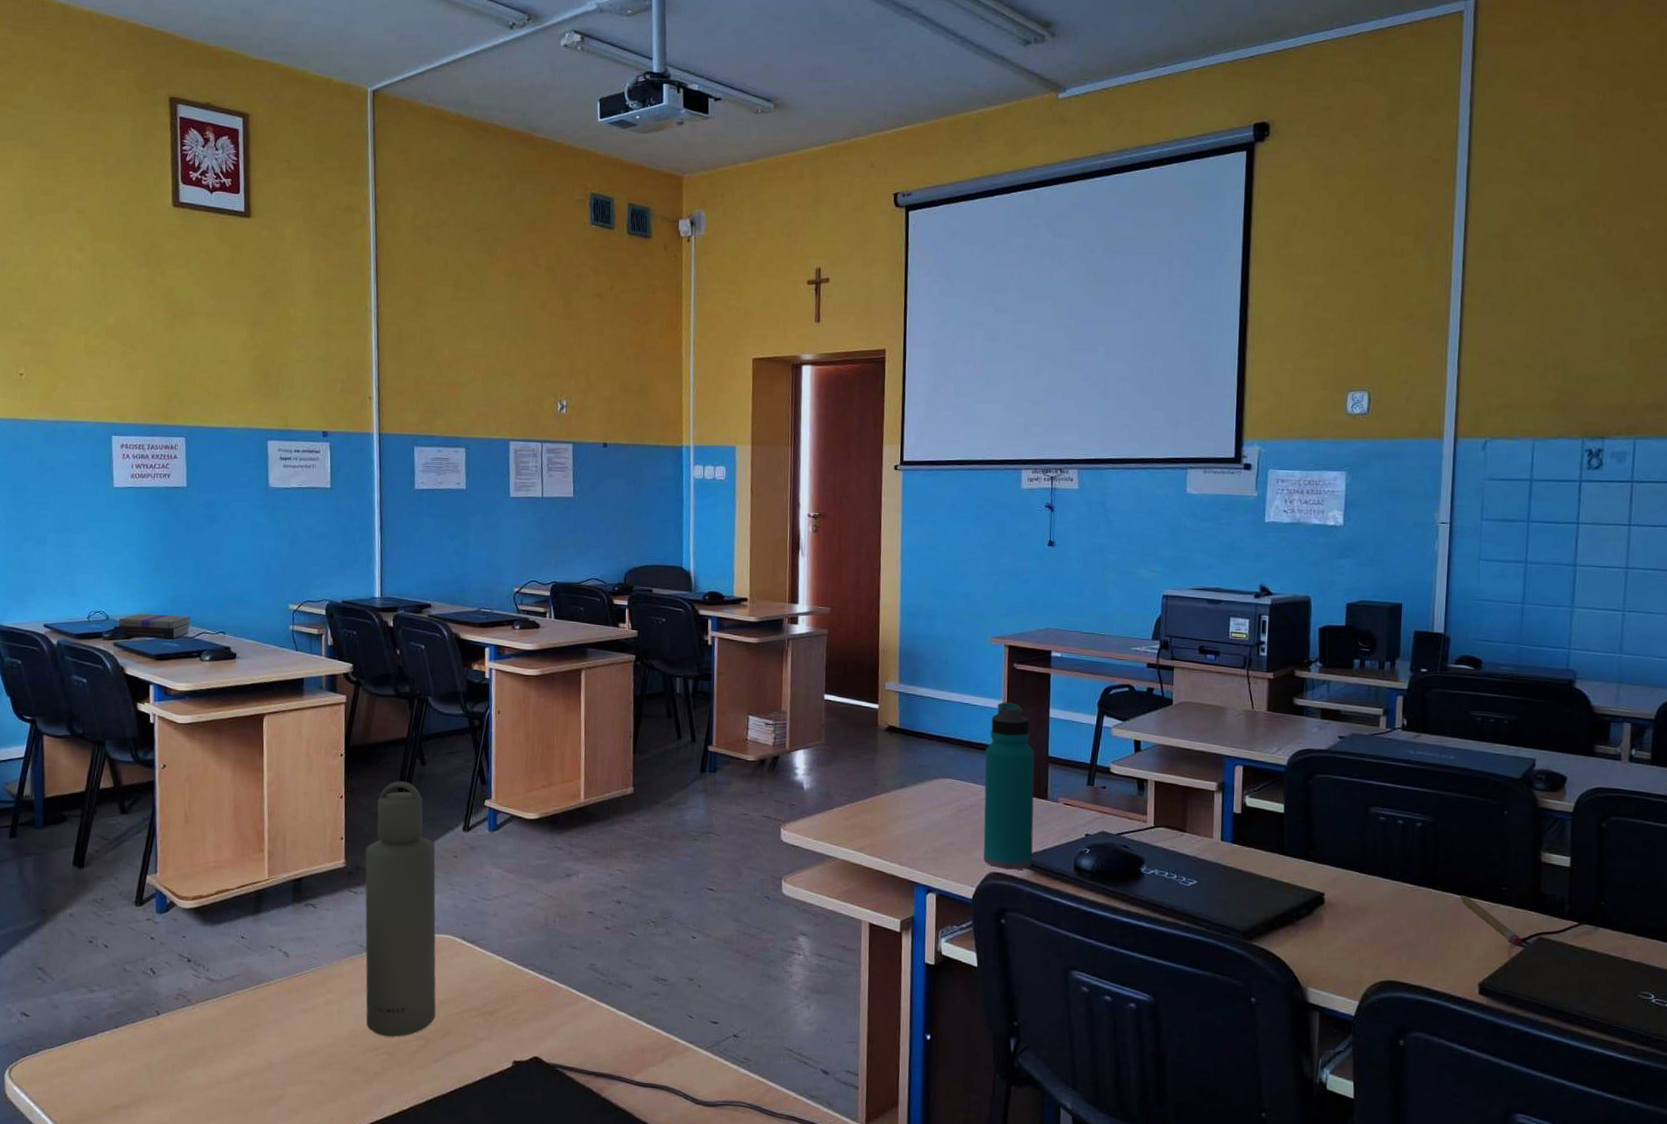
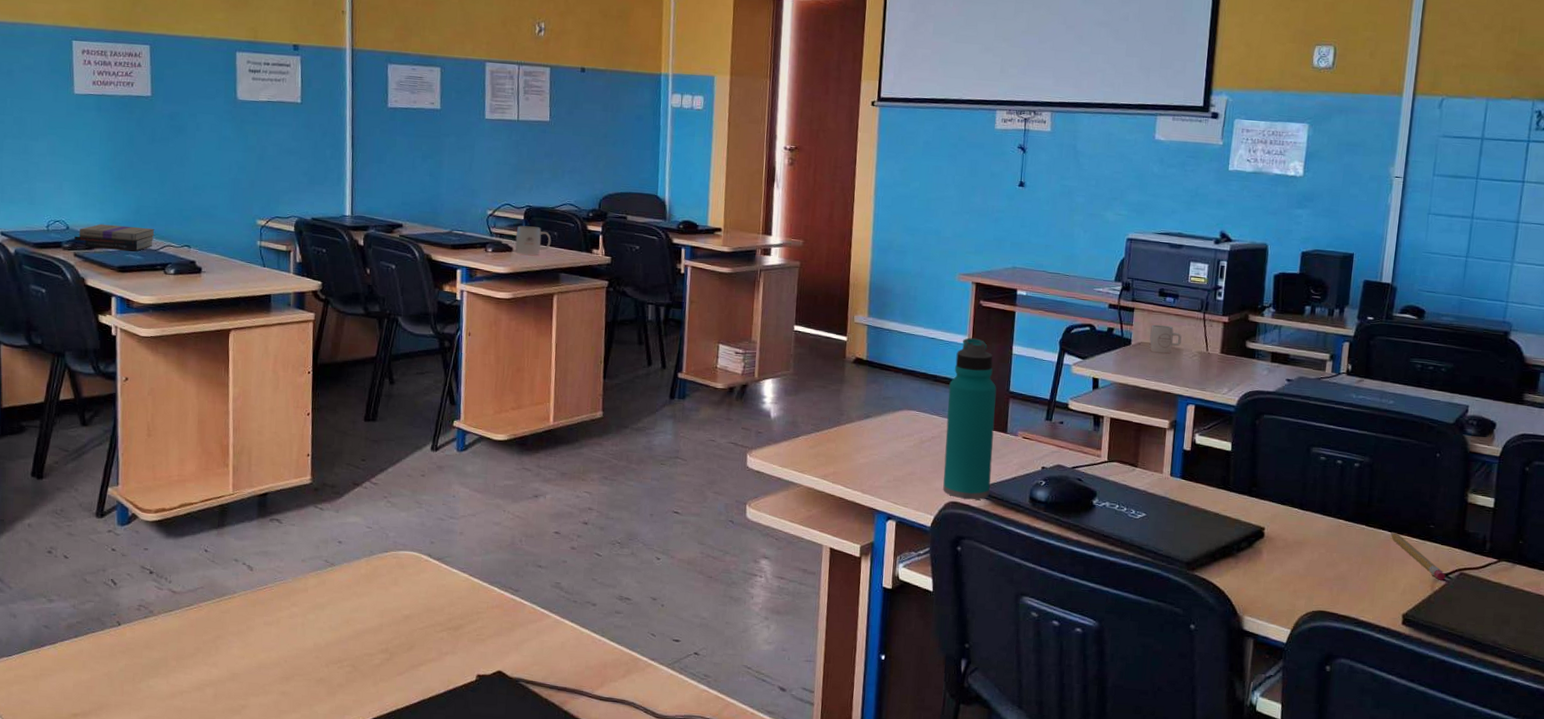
bottle: present [365,781,436,1037] -> none [330,400,403,650]
mug: none [542,602,578,632] -> present [515,225,552,256]
mug: none [1192,683,1225,714] -> present [1149,324,1182,355]

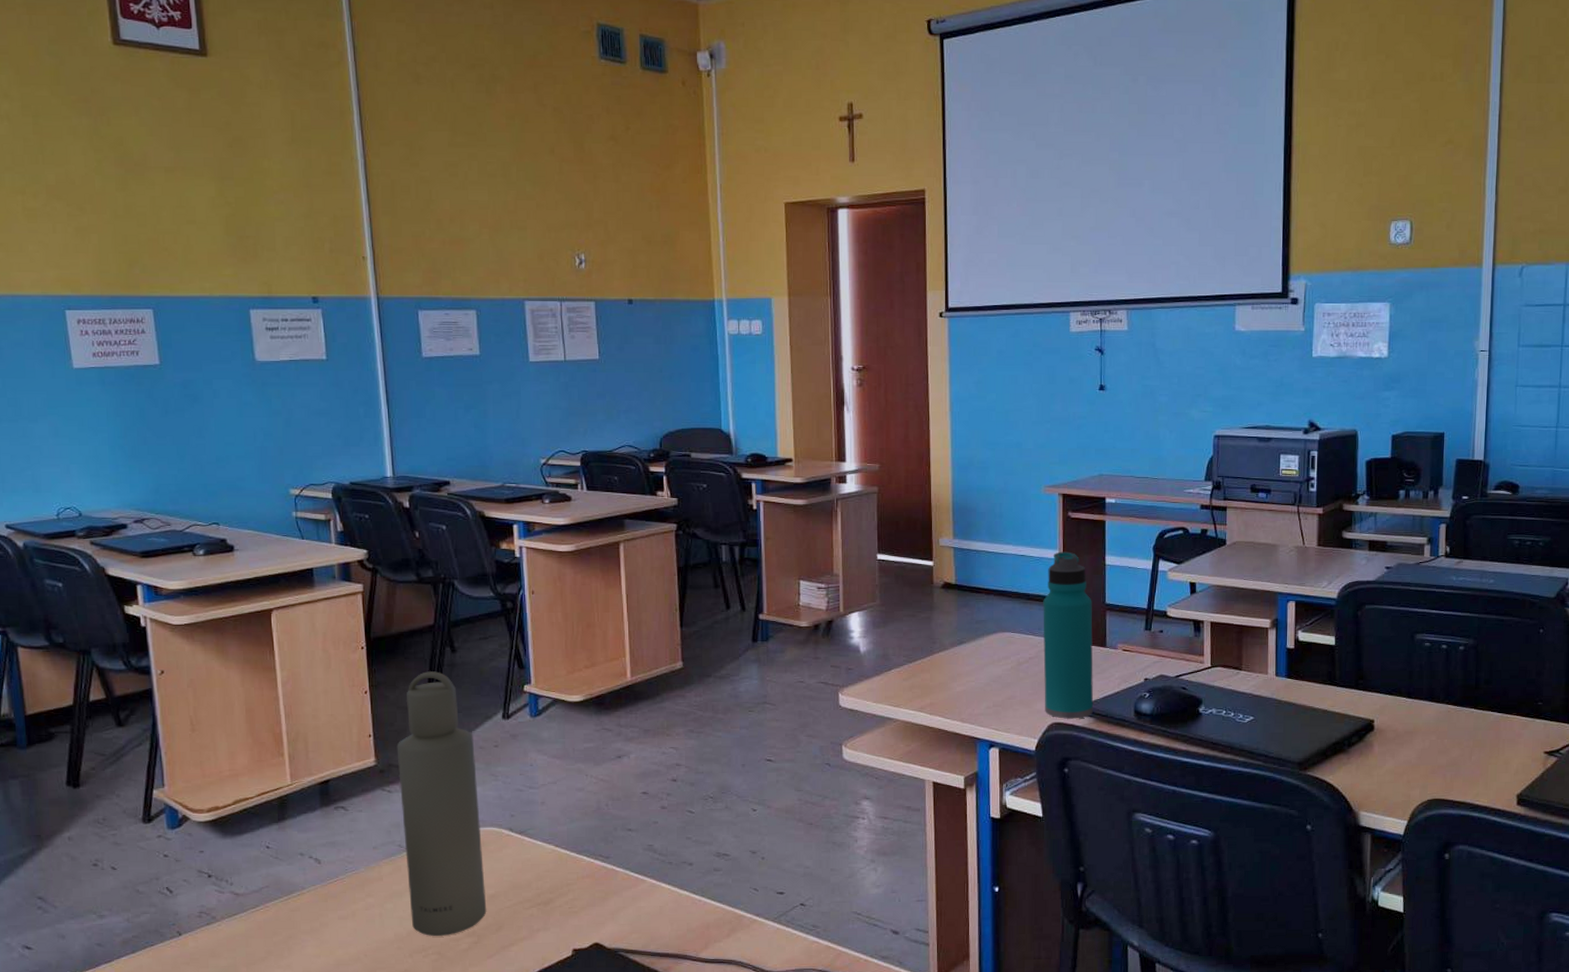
books: present [74,224,155,252] -> none [89,507,178,534]
bottle: none [330,400,403,650] -> present [396,671,487,936]
mug: present [515,225,552,256] -> none [573,473,612,504]
mug: present [1149,324,1182,355] -> none [1245,522,1277,552]
pencil: present [1390,531,1446,580] -> none [1499,712,1557,757]

